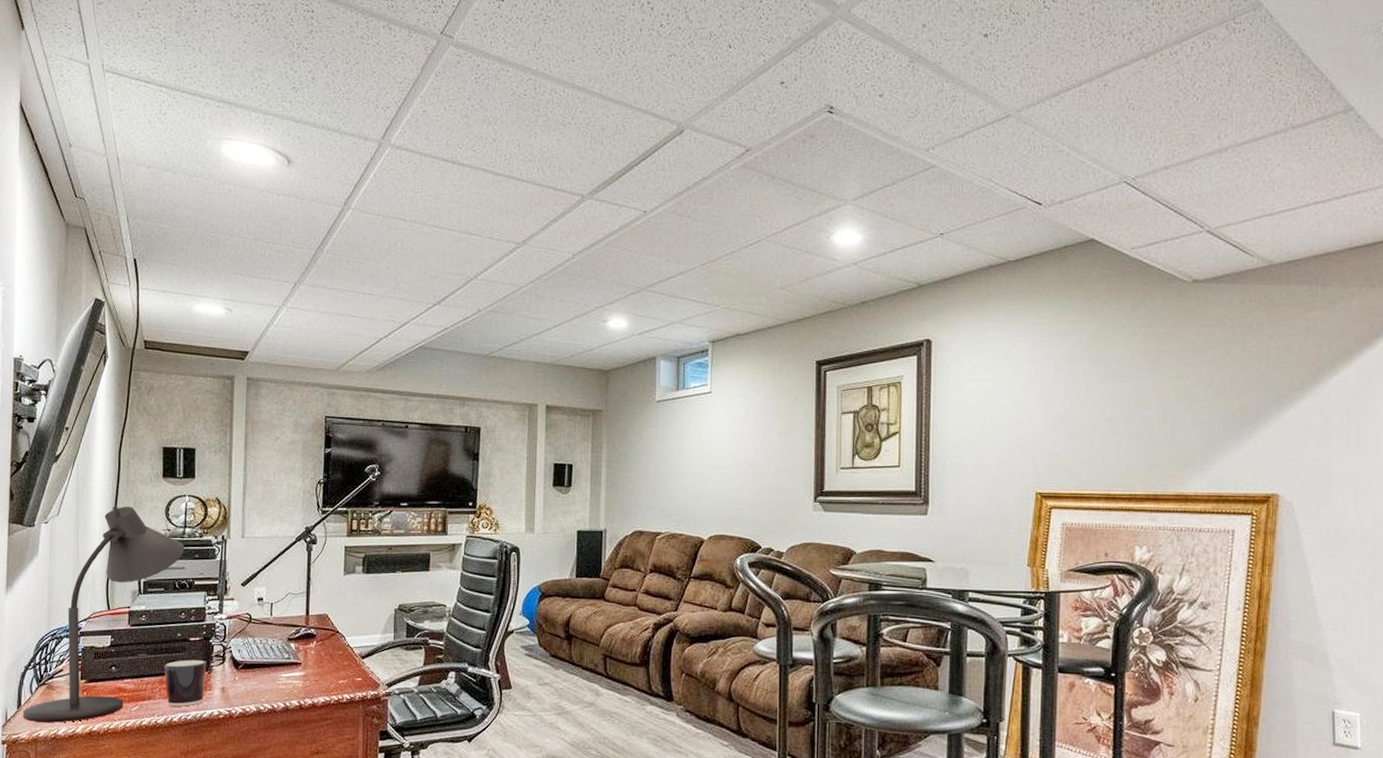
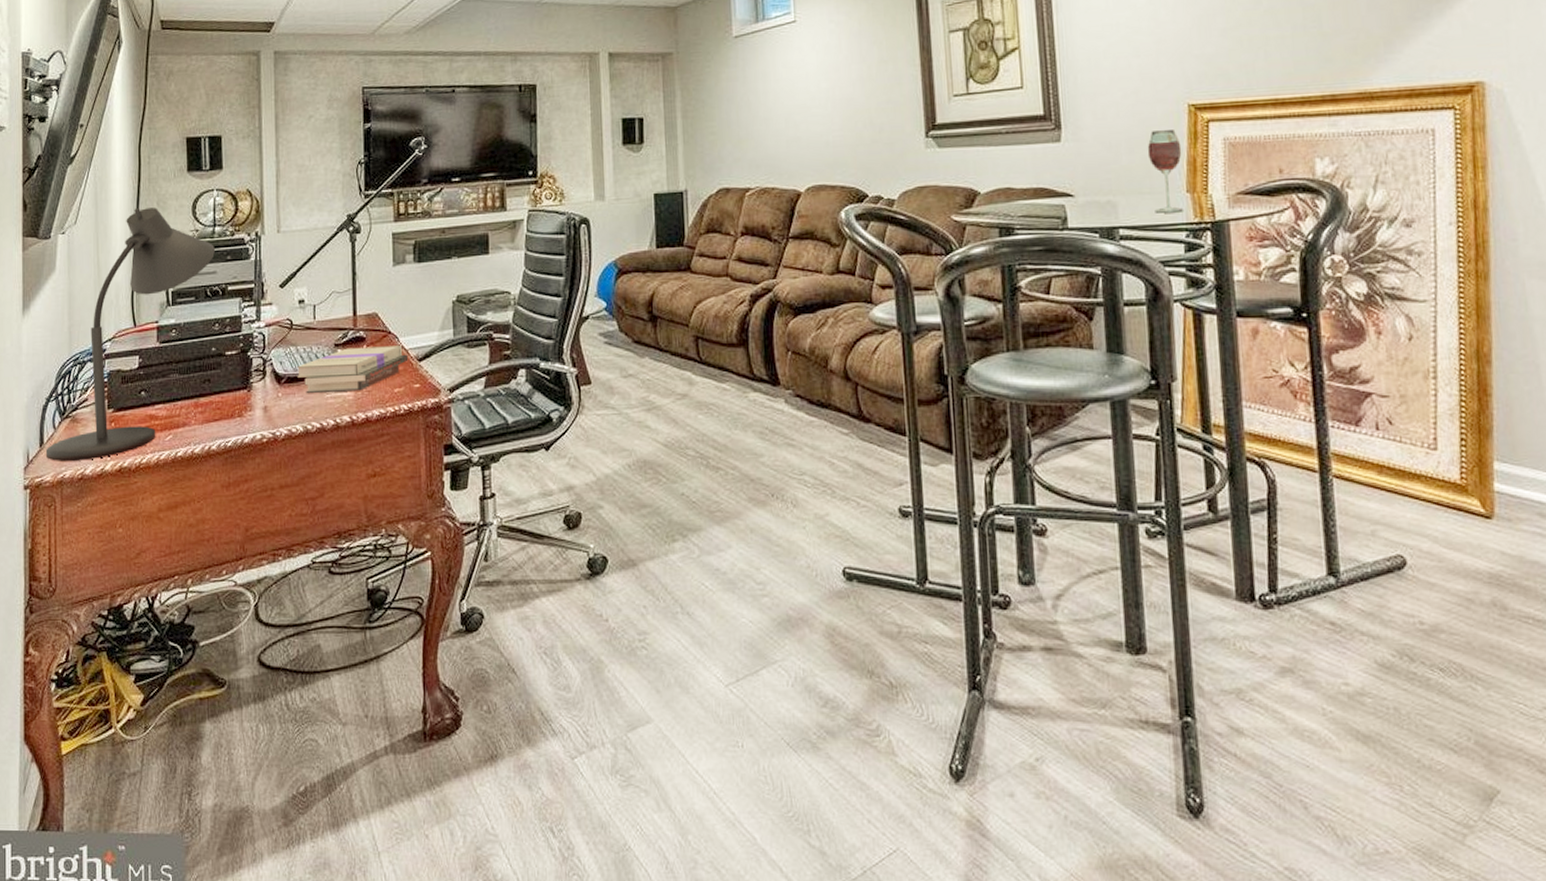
mug: present [164,660,206,707] -> none [198,377,245,432]
books: none [253,642,353,680] -> present [296,346,409,394]
wineglass: none [998,512,1027,582] -> present [1147,130,1183,213]

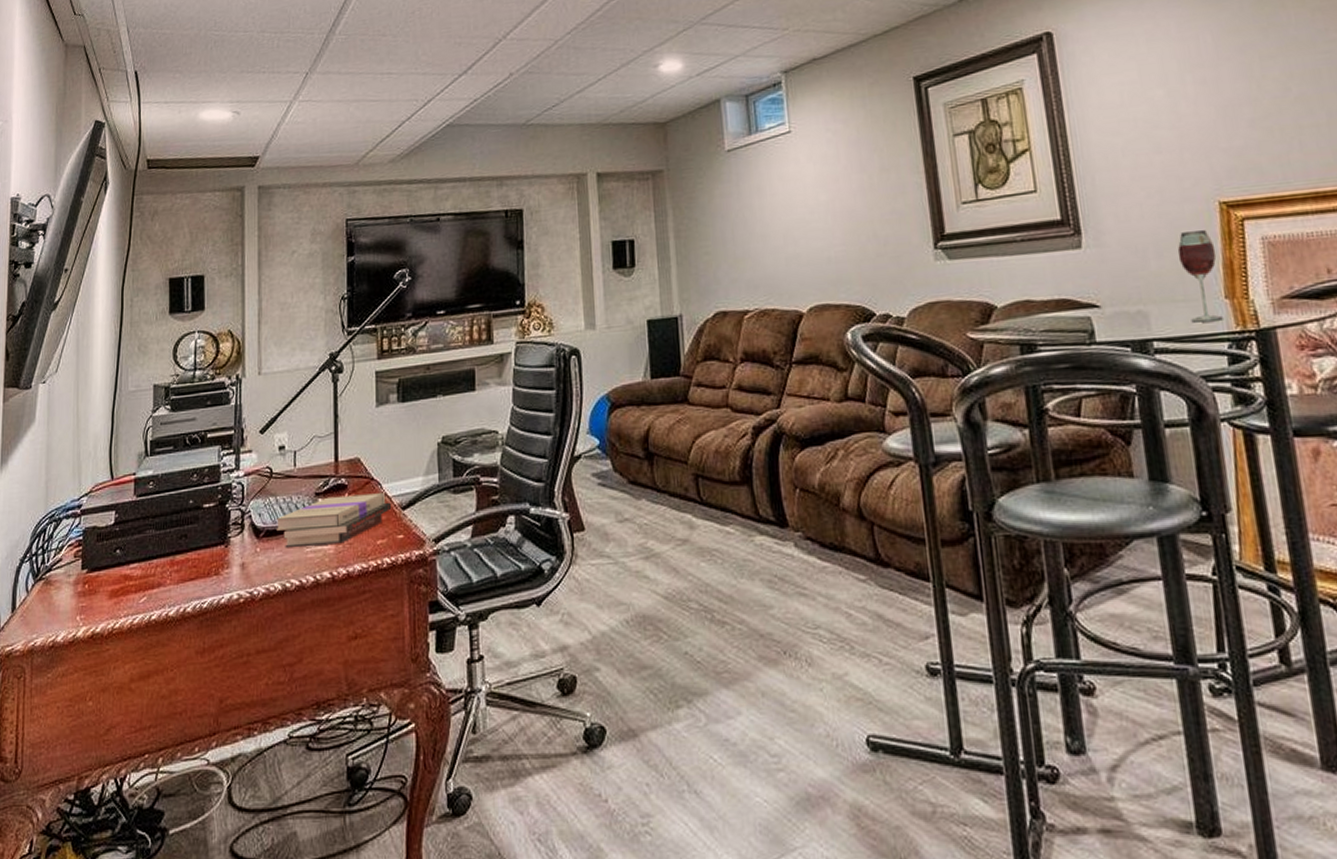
desk lamp: present [45,208,216,461] -> none [17,352,196,628]

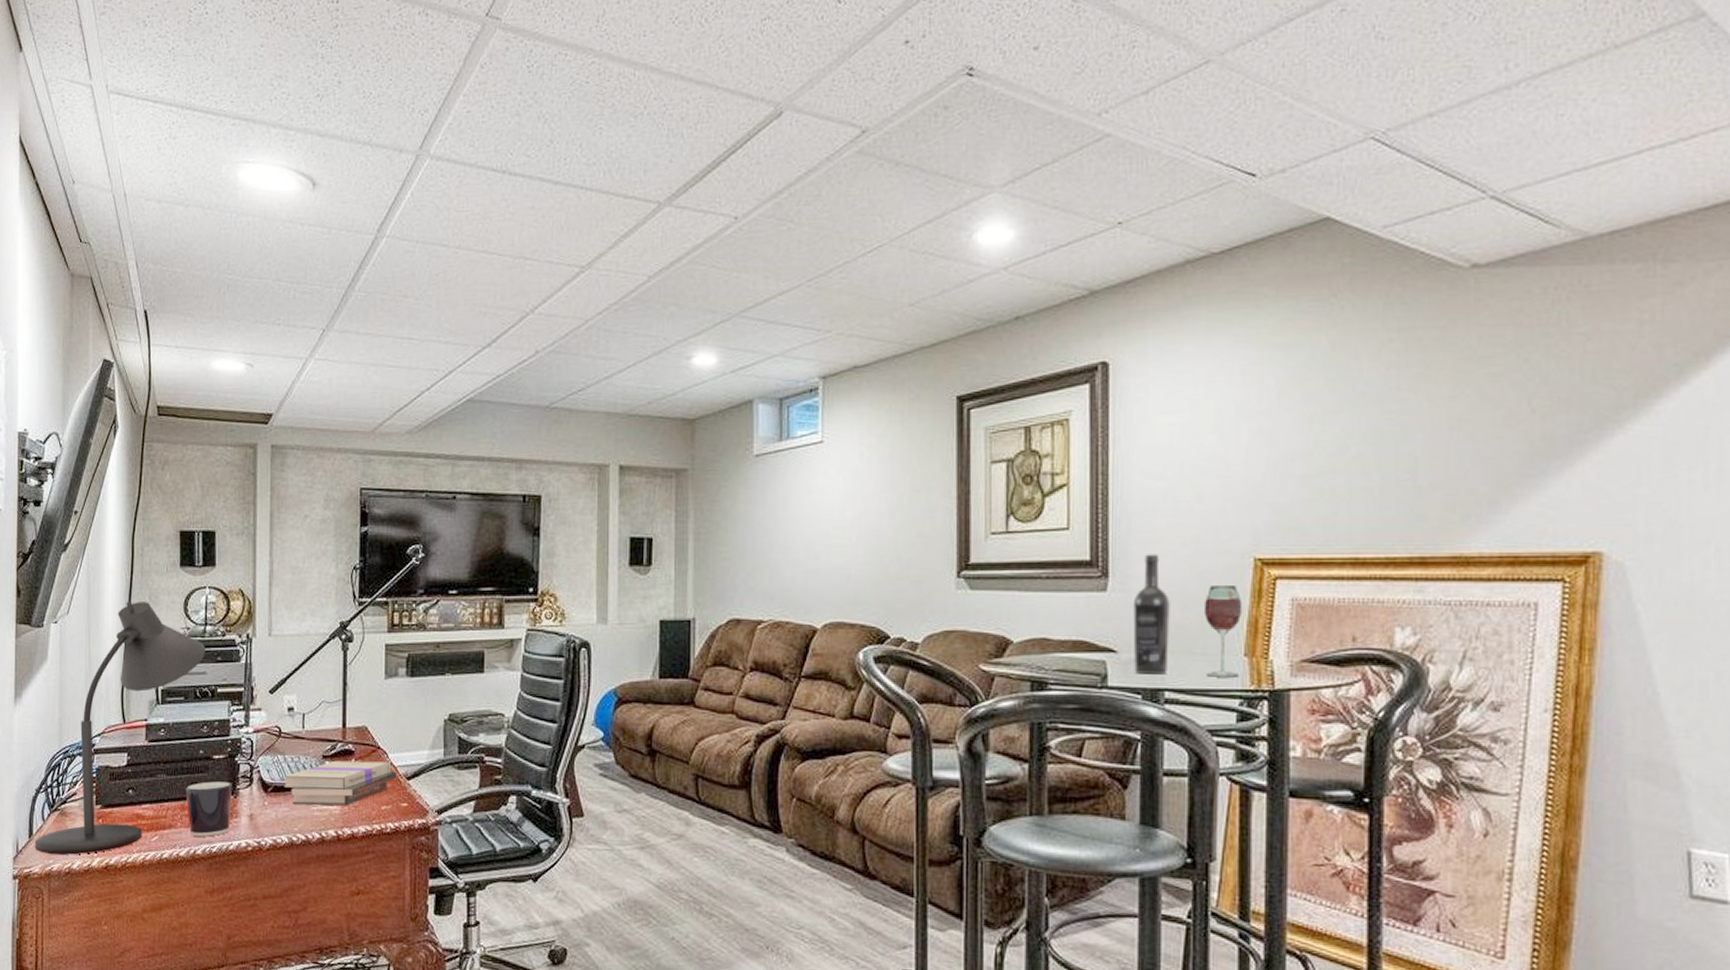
desk lamp: none [17,352,196,628] -> present [34,602,206,855]
mug: none [174,531,223,593] -> present [185,781,232,837]
wine bottle: none [1108,207,1153,327] -> present [1133,554,1170,675]

